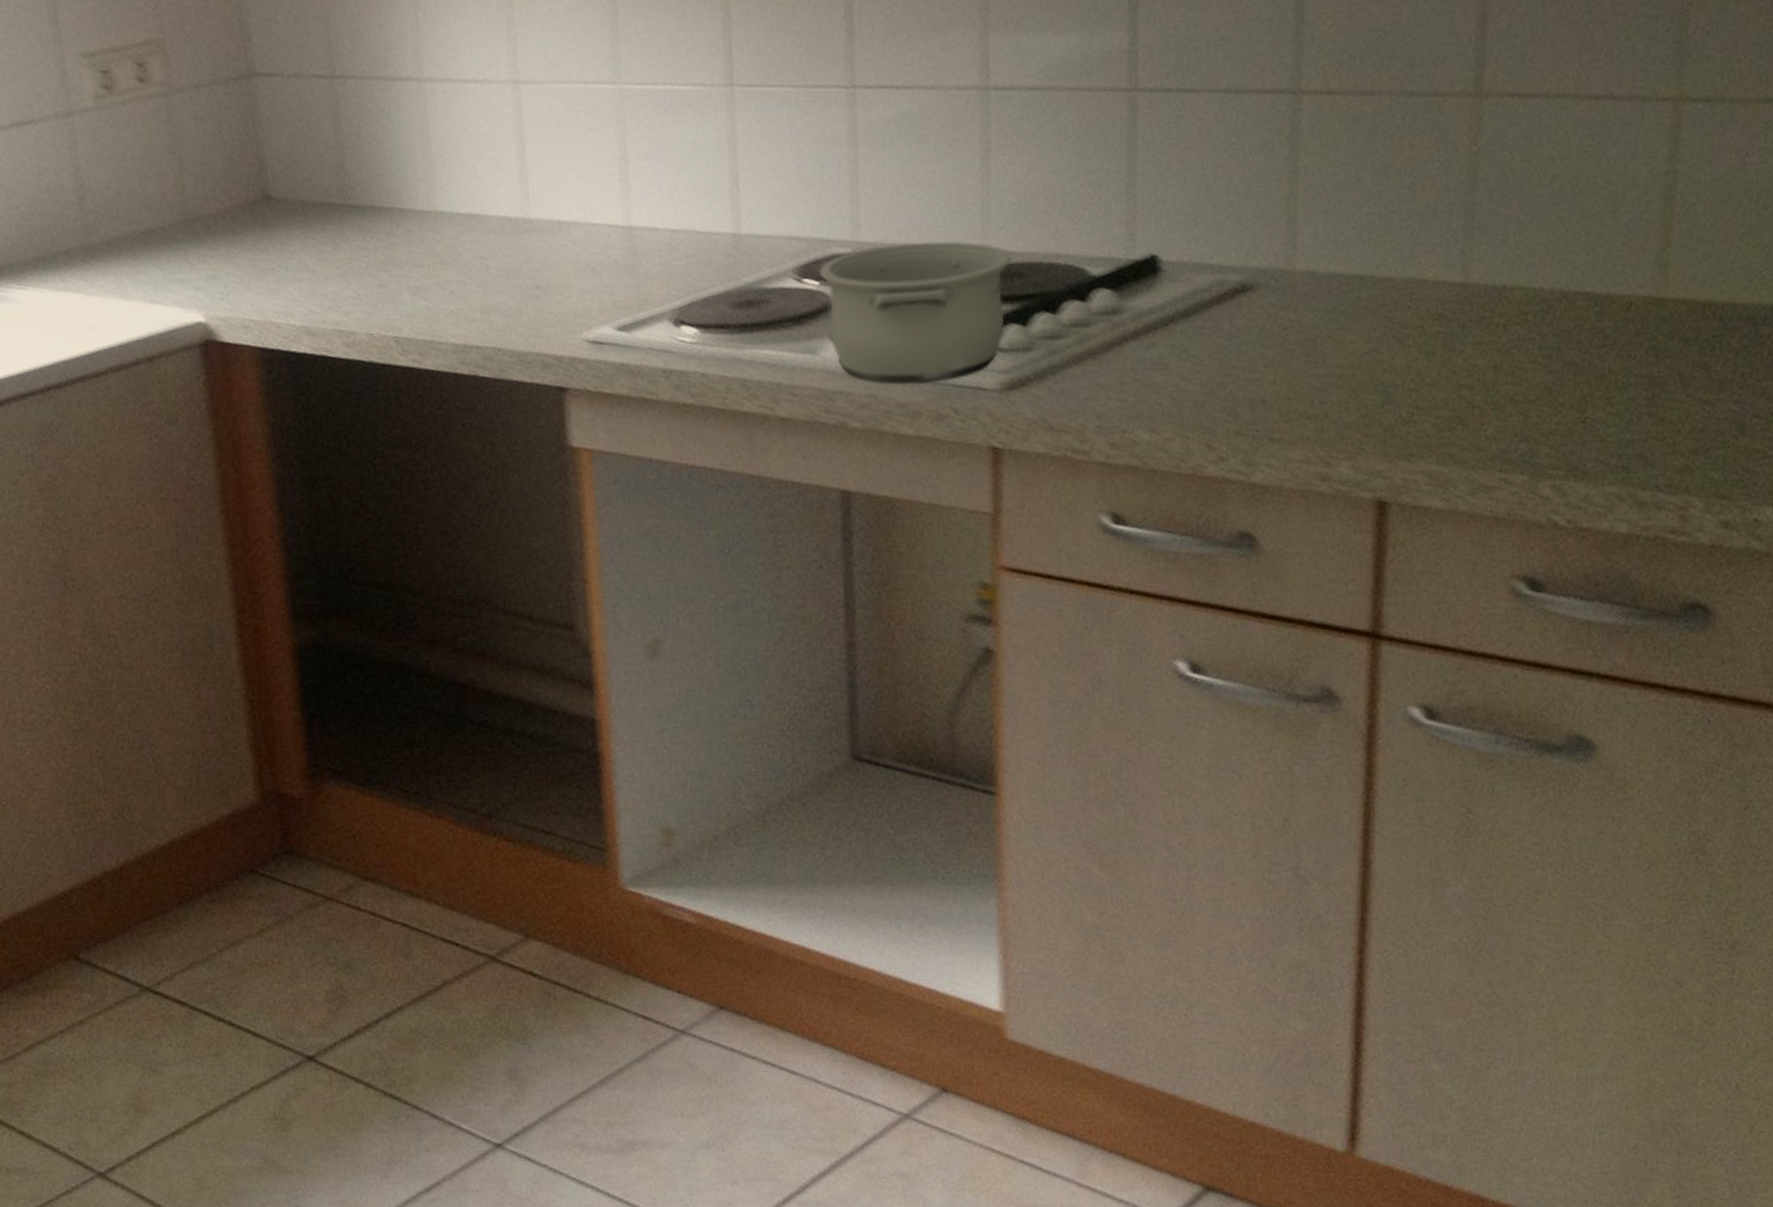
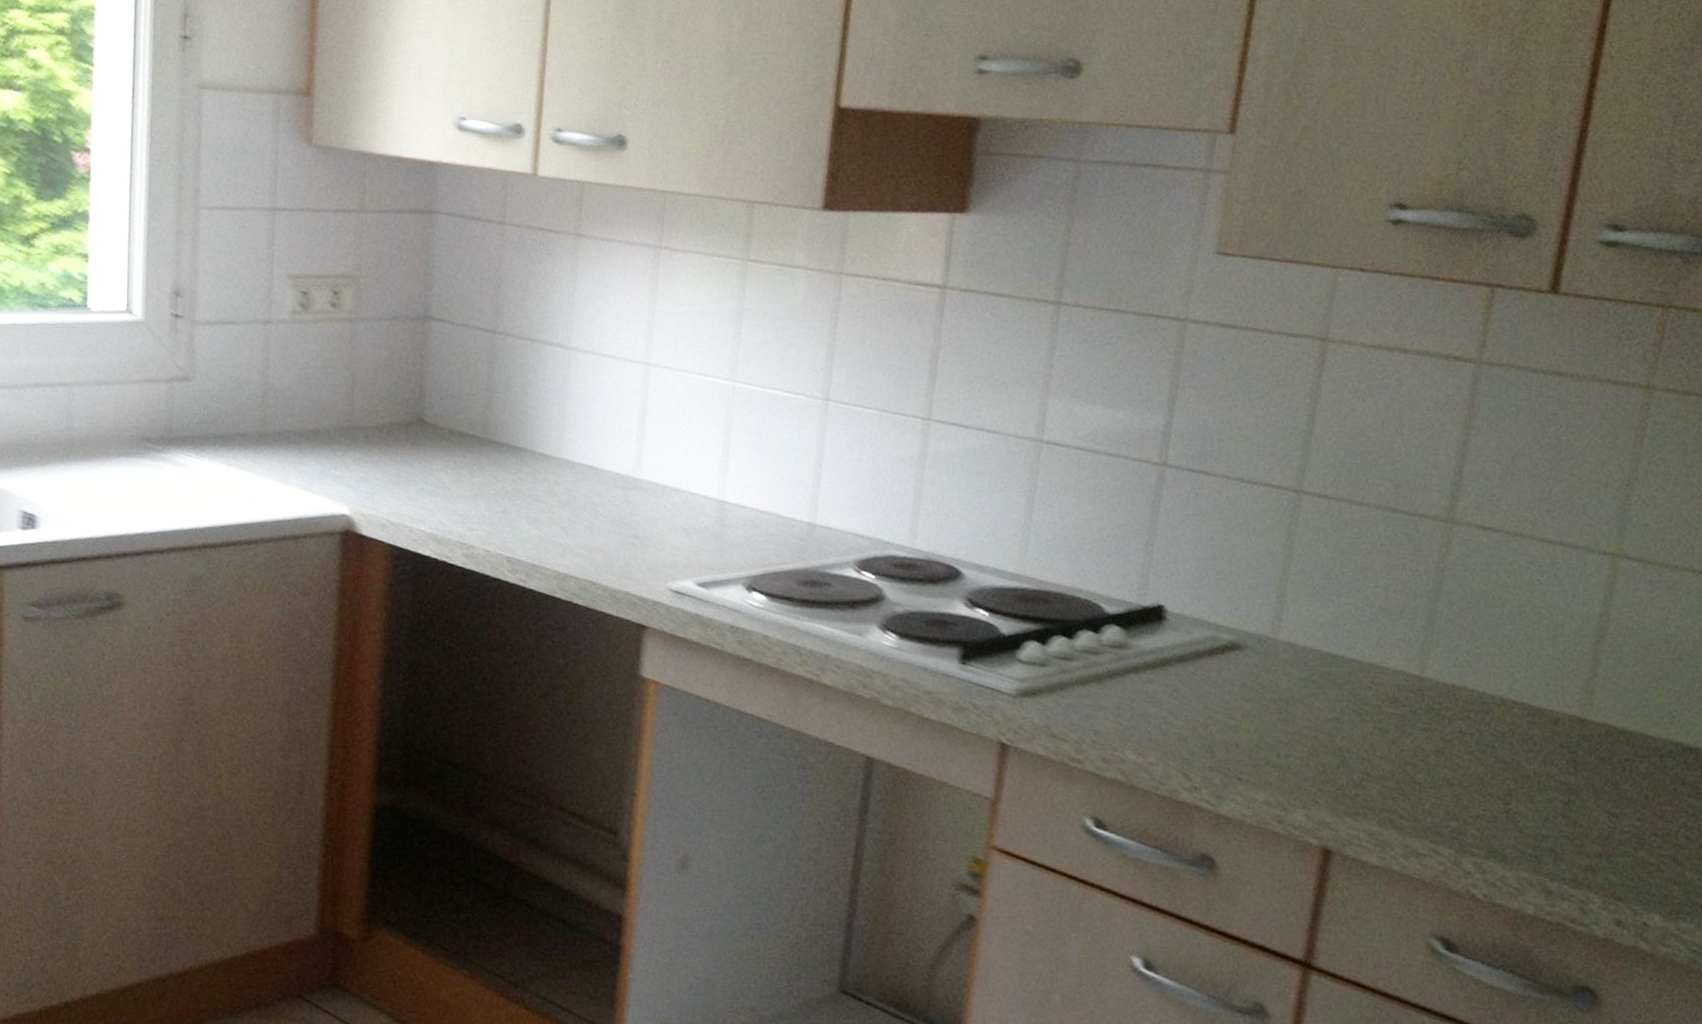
cooking pot: present [819,240,1011,385] -> none [876,555,1040,680]

